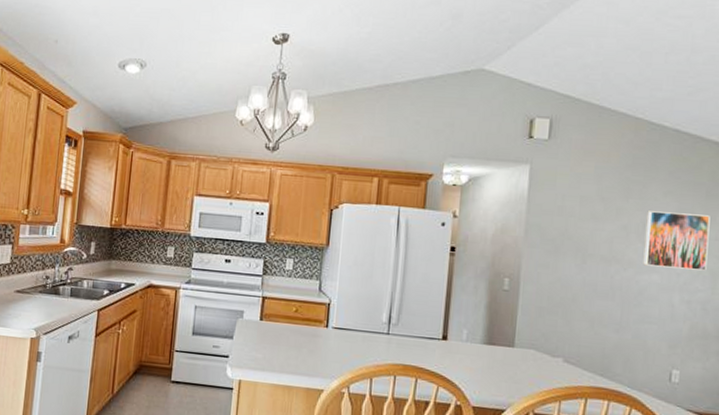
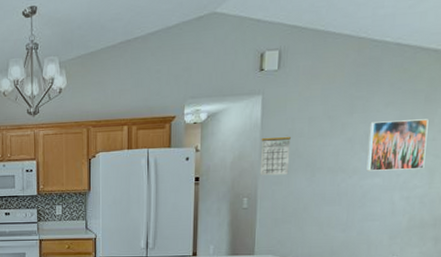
calendar: none [524,211,560,258] -> present [259,136,291,176]

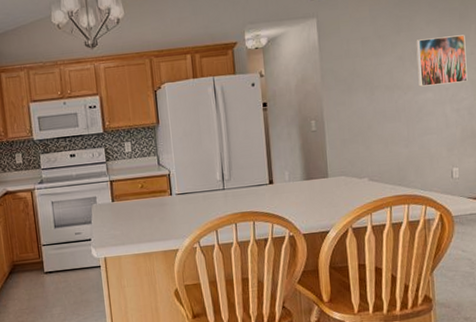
calendar: present [259,136,291,176] -> none [320,57,350,98]

